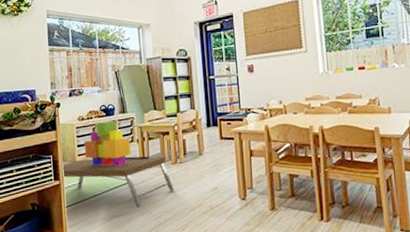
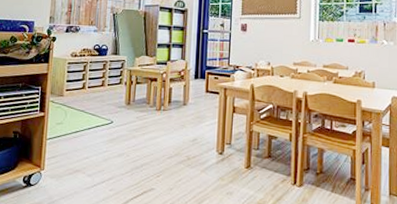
coffee table: present [62,156,174,208] -> none [46,94,155,149]
block tower: present [83,121,131,166] -> none [72,61,119,106]

